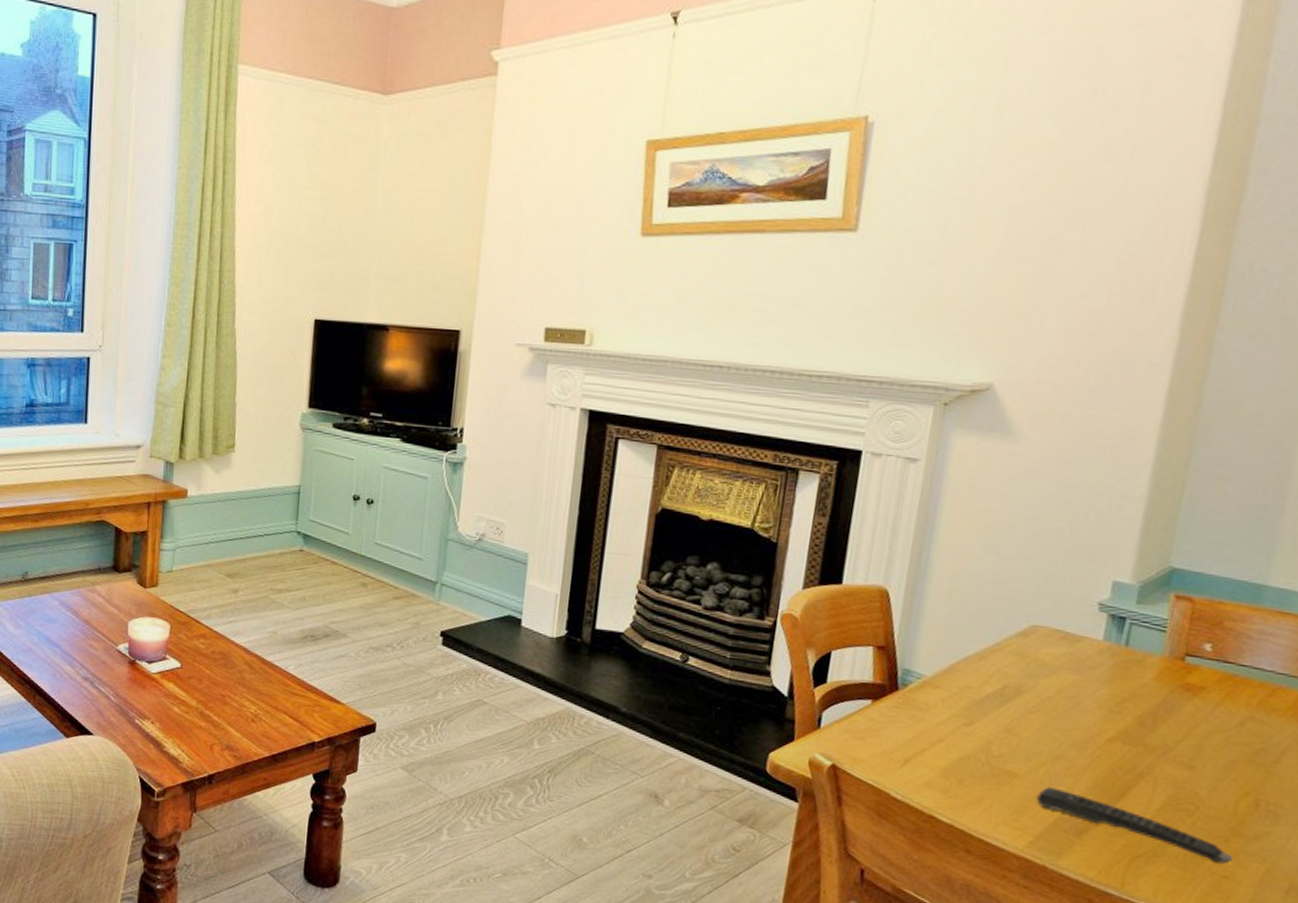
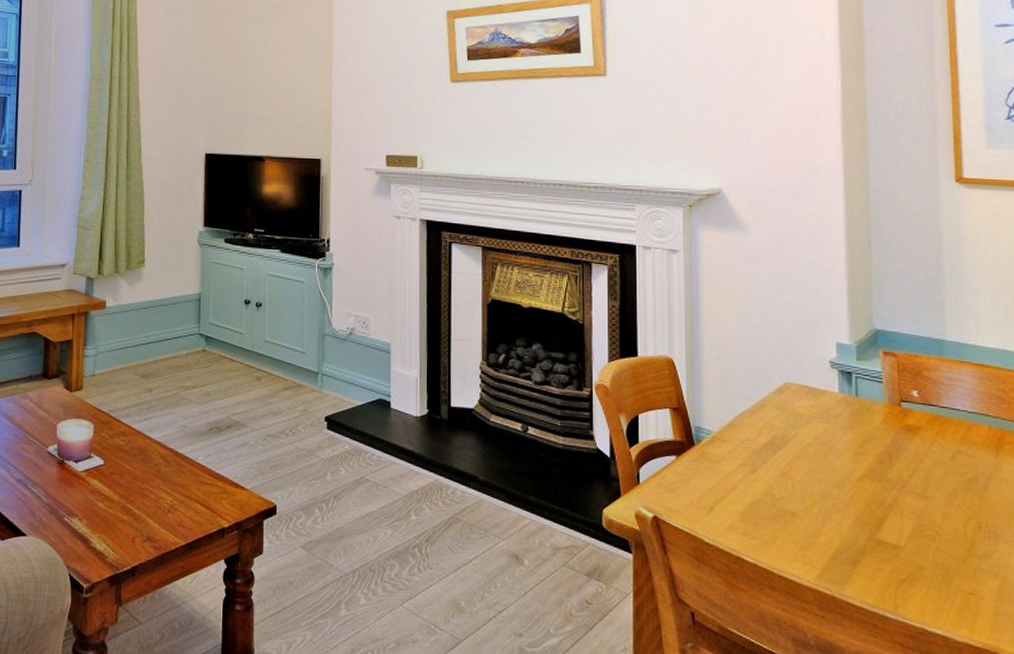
remote control: present [1036,787,1234,864] -> none [816,523,973,582]

